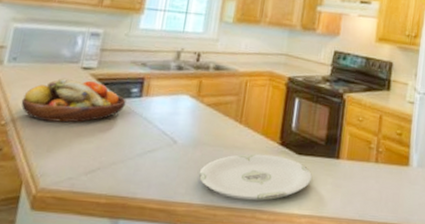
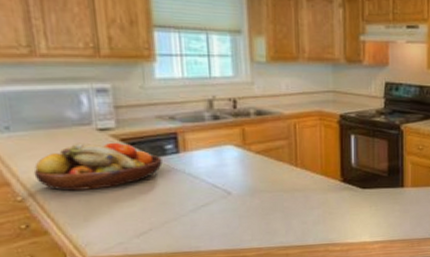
plate: present [198,153,312,201] -> none [262,192,379,238]

